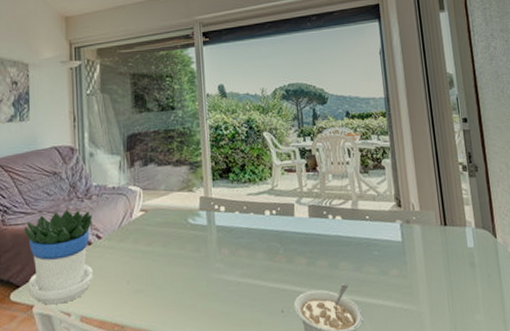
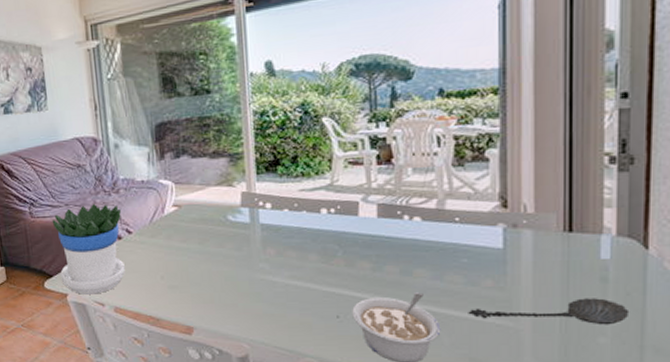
spoon: none [382,280,493,305] -> present [468,298,630,325]

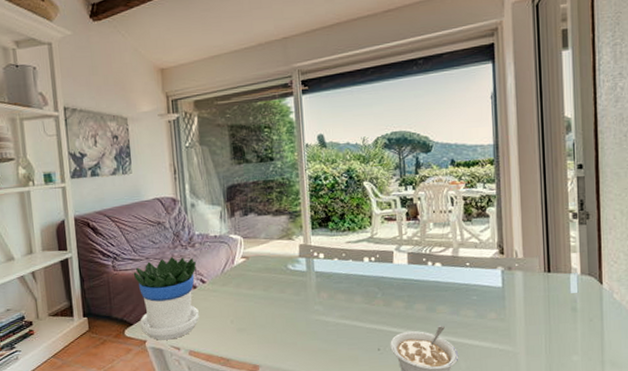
spoon: present [468,298,630,325] -> none [478,324,593,346]

